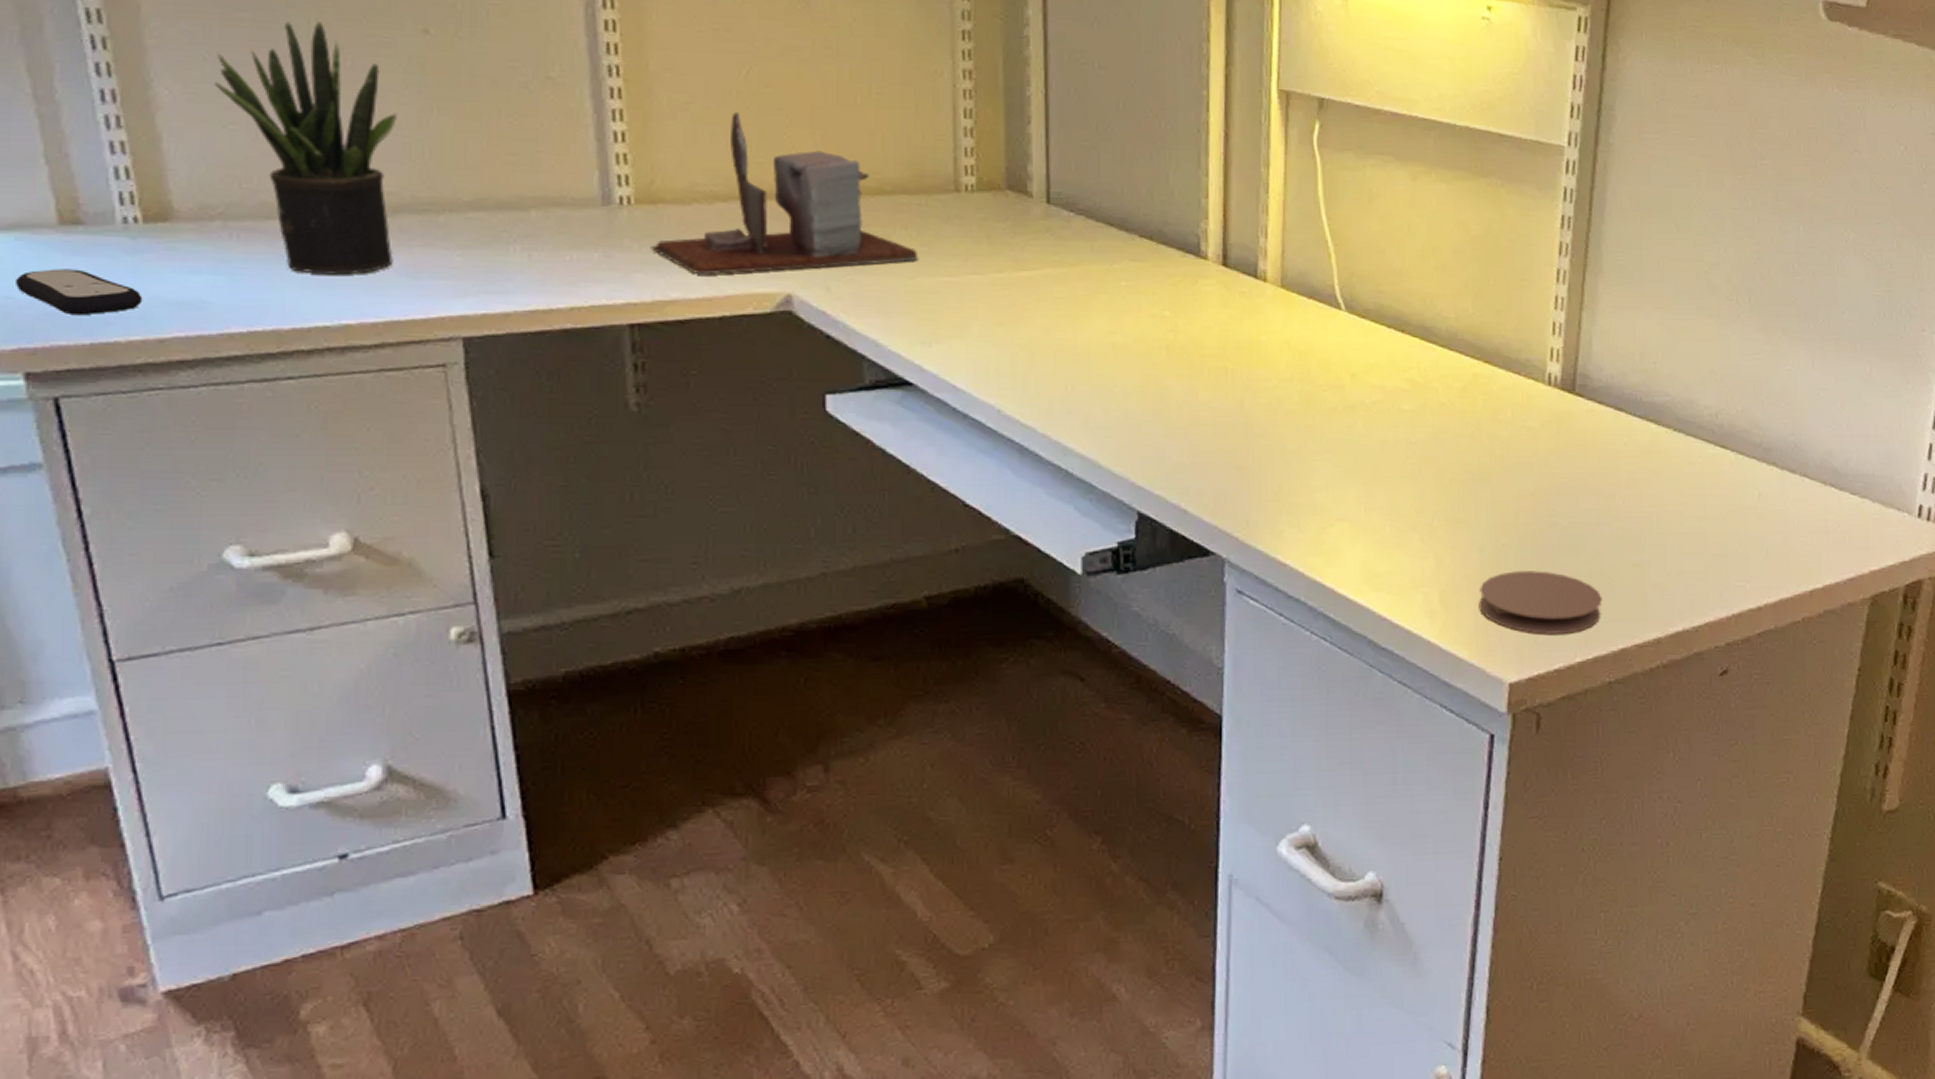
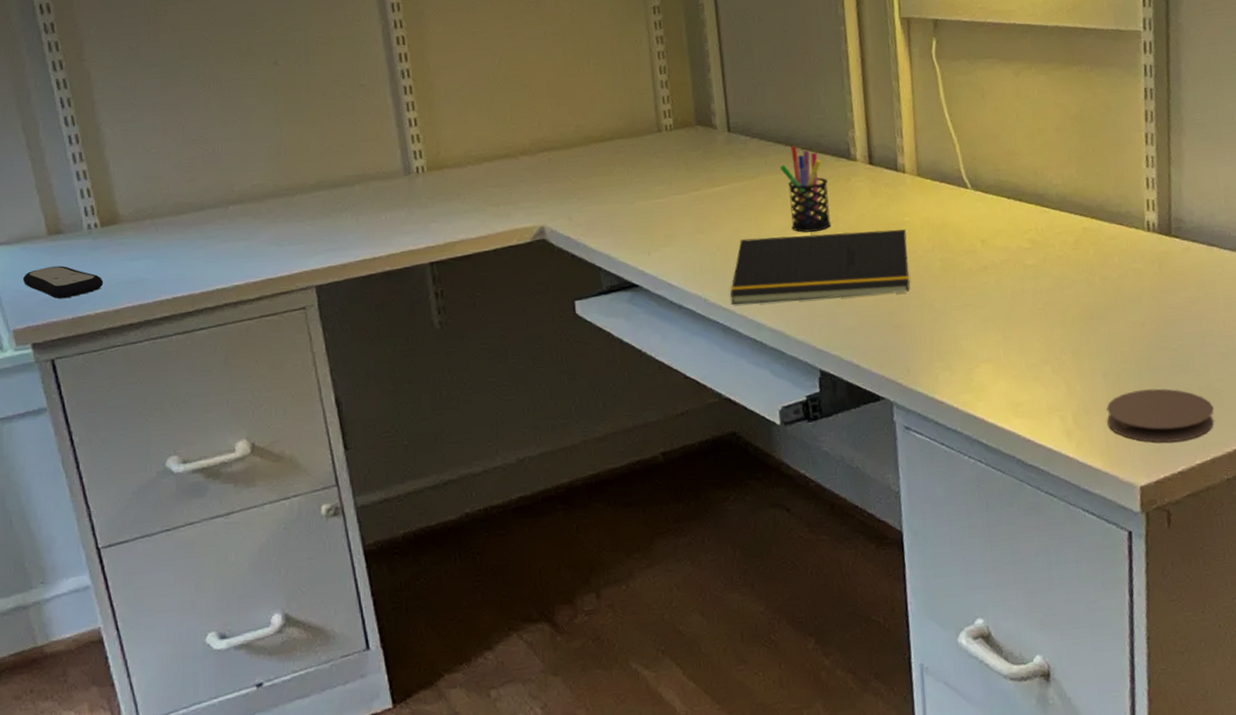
potted plant: present [215,21,397,275] -> none [141,66,265,251]
desk organizer: present [650,112,919,275] -> none [440,93,635,219]
notepad: none [1032,339,1262,428] -> present [730,229,910,305]
pen holder: none [1109,231,1169,341] -> present [779,146,831,233]

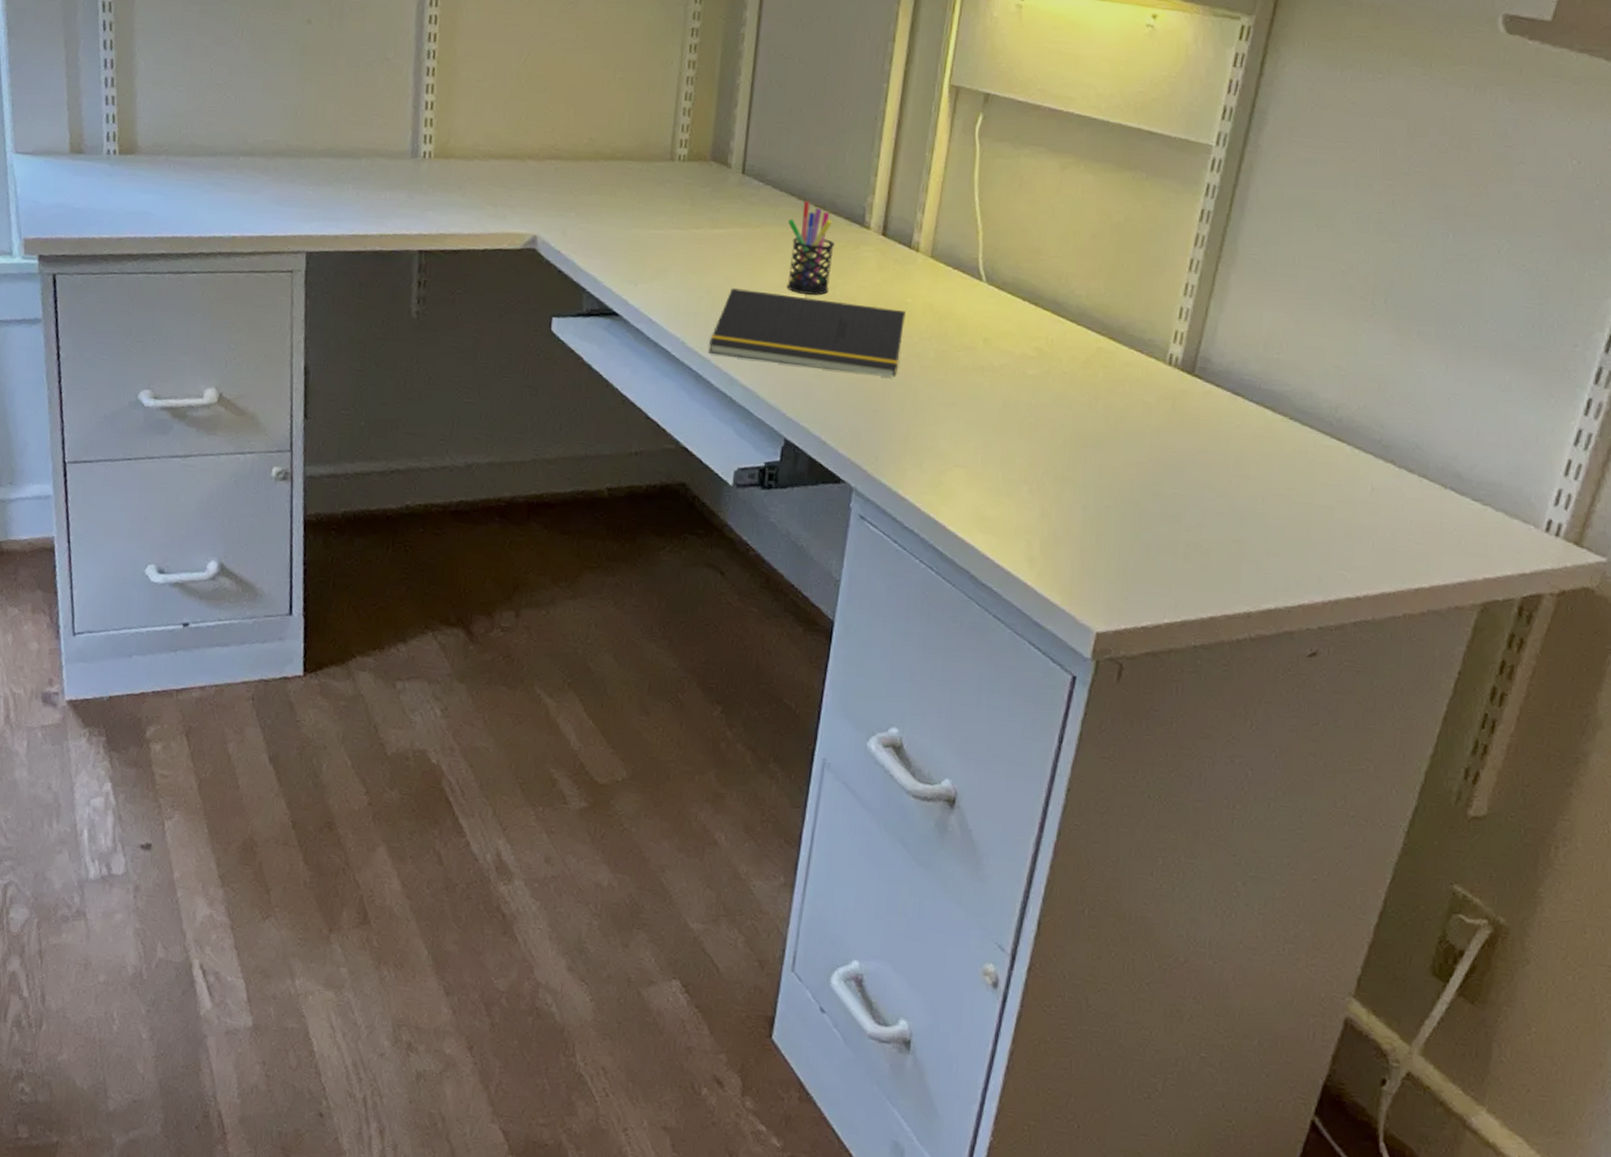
remote control: present [23,265,104,299] -> none [41,183,113,217]
coaster: present [1106,388,1214,443] -> none [1076,531,1197,596]

